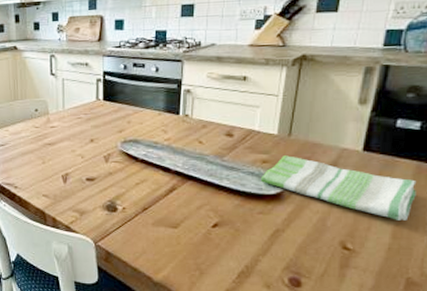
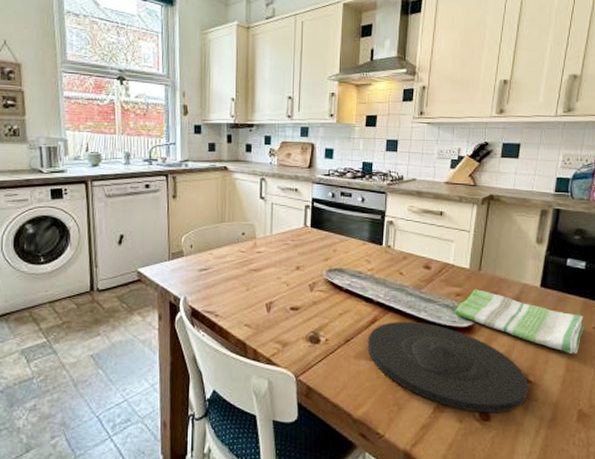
plate: none [166,189,347,279] -> present [367,321,529,413]

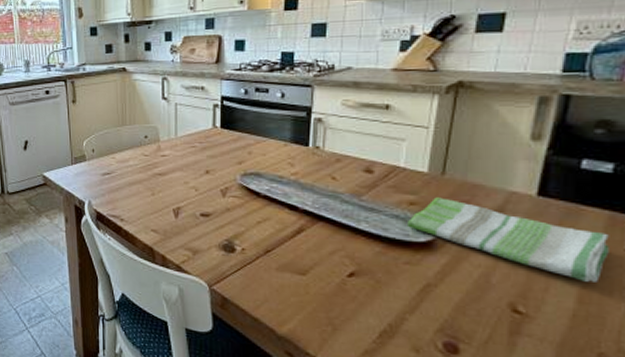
plate: present [367,321,529,413] -> none [292,232,518,346]

